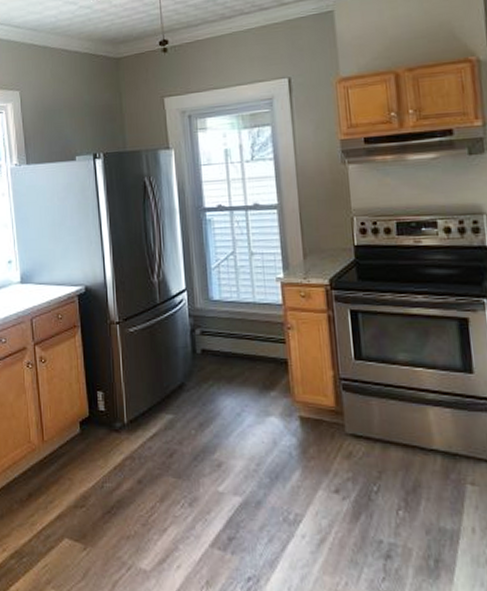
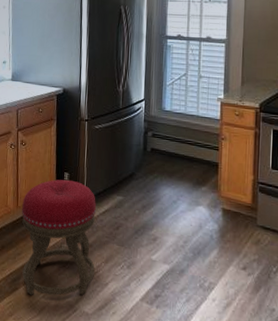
stool: none [49,400,148,554] -> present [22,179,96,296]

